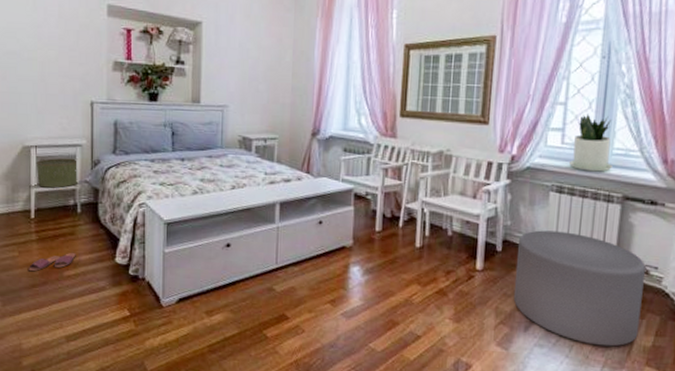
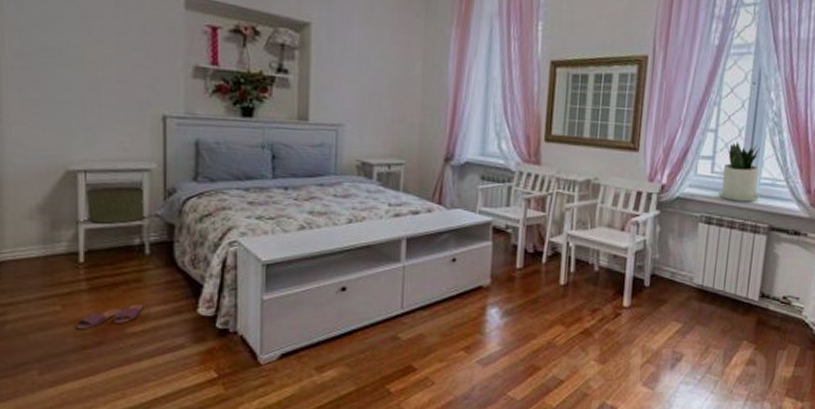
pouf: present [513,230,646,347] -> none [660,263,788,379]

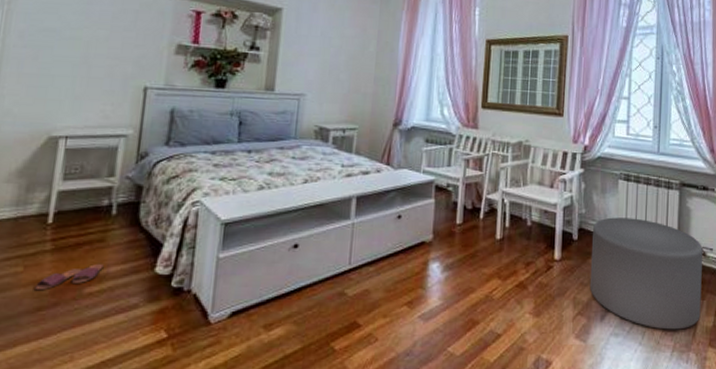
basket: present [85,185,147,224] -> none [63,150,120,186]
pouf: none [660,263,788,379] -> present [589,217,703,330]
planter: present [718,142,760,202] -> none [634,108,670,161]

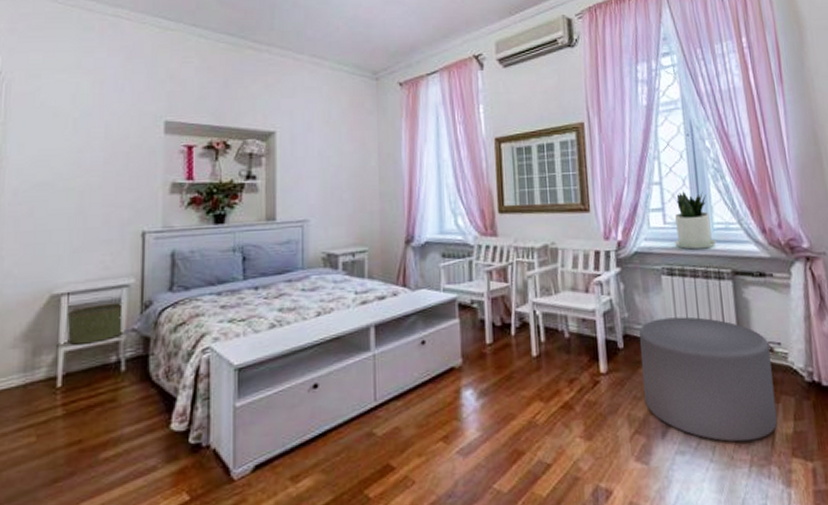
slippers: present [35,264,104,291] -> none [50,426,117,461]
basket: none [63,150,120,186] -> present [67,302,124,345]
planter: none [634,108,670,161] -> present [675,191,716,250]

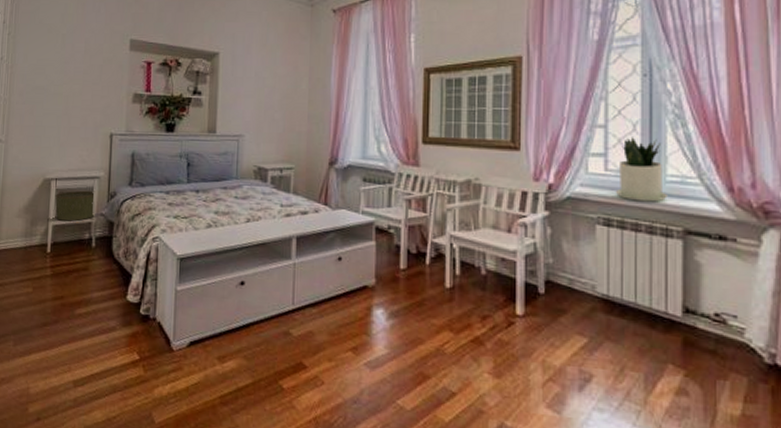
pouf: present [639,316,778,442] -> none [562,269,722,414]

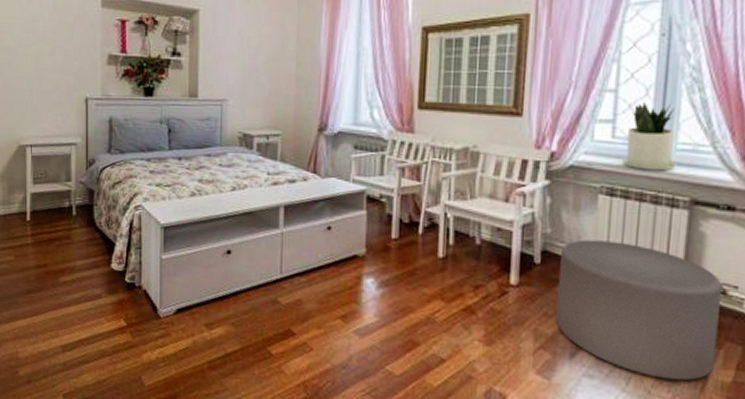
basket: present [55,190,95,222] -> none [31,157,74,190]
pouf: none [562,269,722,414] -> present [555,239,722,381]

